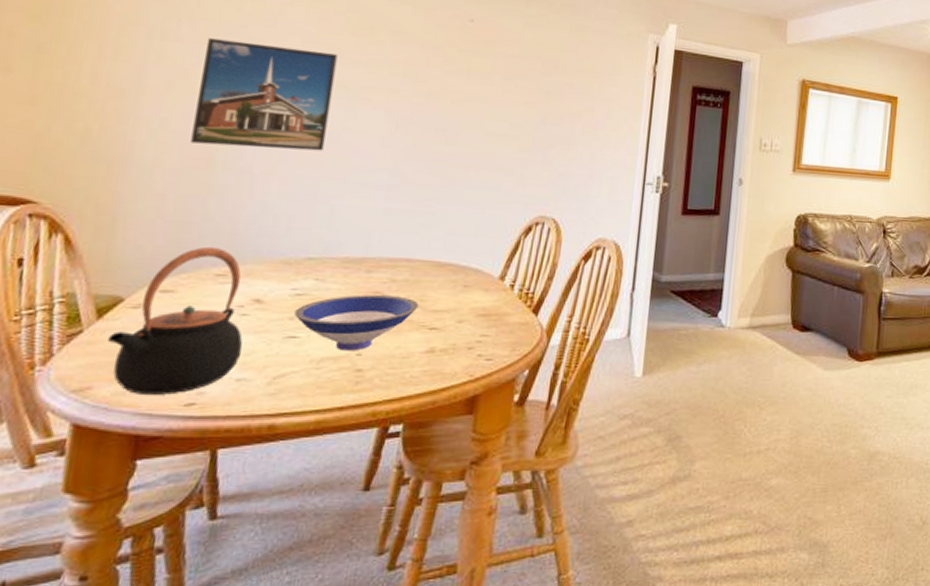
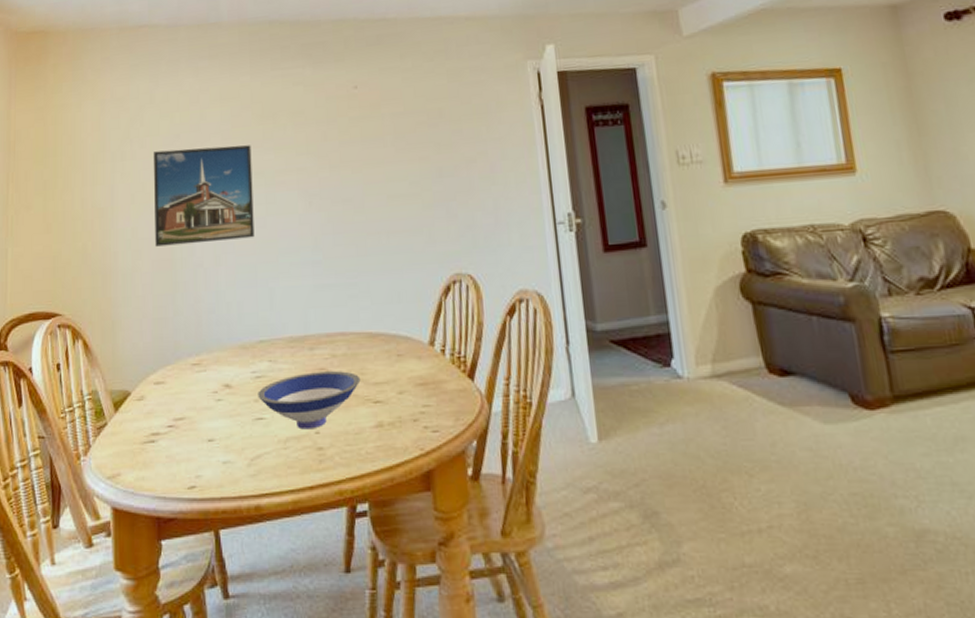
teapot: present [108,246,243,395] -> none [125,338,223,479]

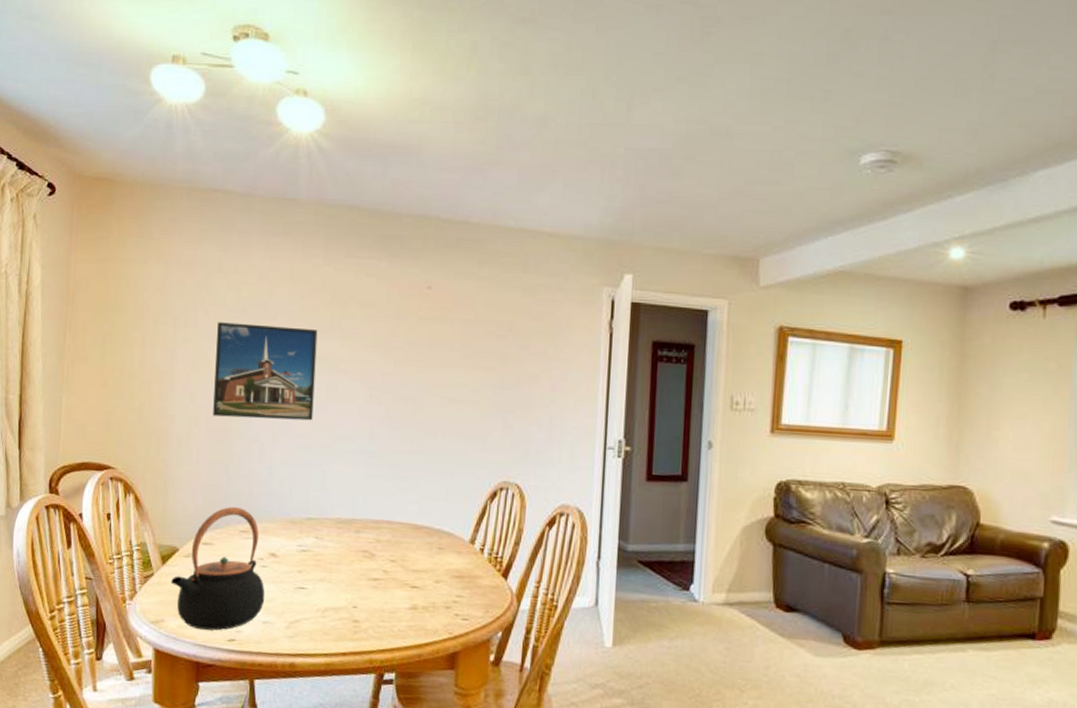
teapot: none [125,338,223,479] -> present [171,506,265,631]
bowl: present [258,371,361,430] -> none [301,552,401,604]

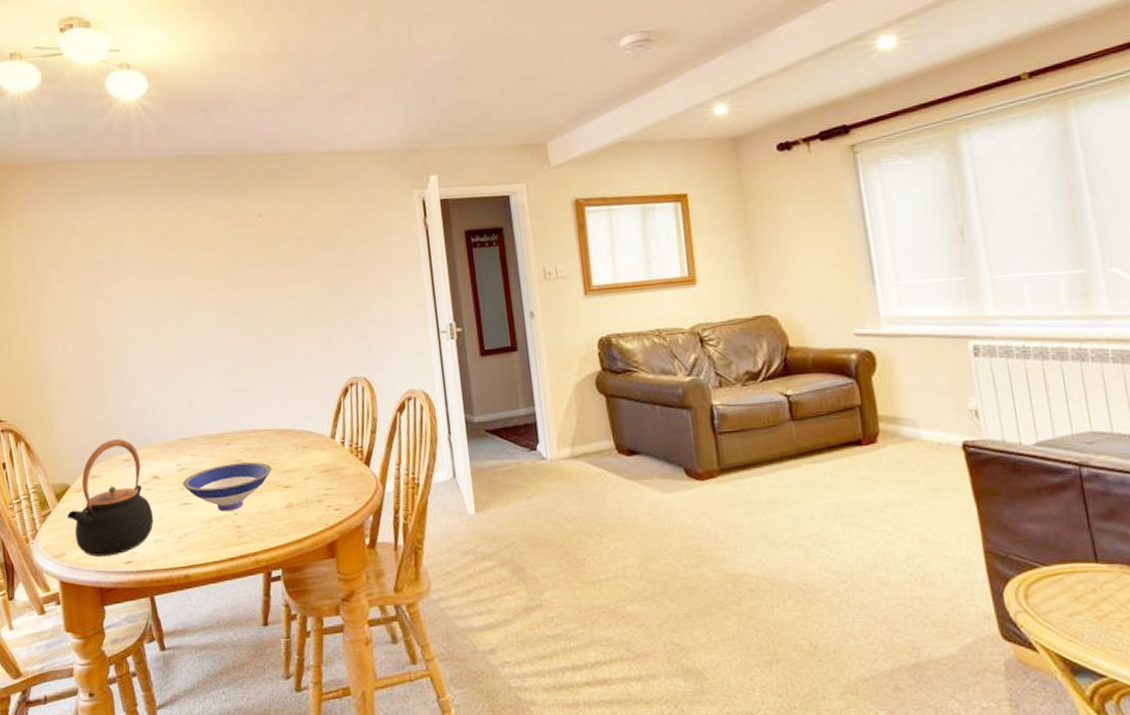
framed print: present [213,322,318,421] -> none [79,269,174,360]
bowl: none [301,552,401,604] -> present [182,462,272,512]

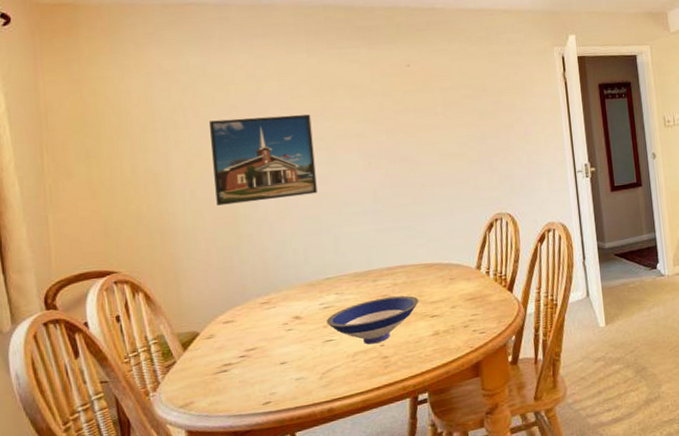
teapot: present [67,438,154,557] -> none [195,282,295,402]
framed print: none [79,269,174,360] -> present [210,114,318,206]

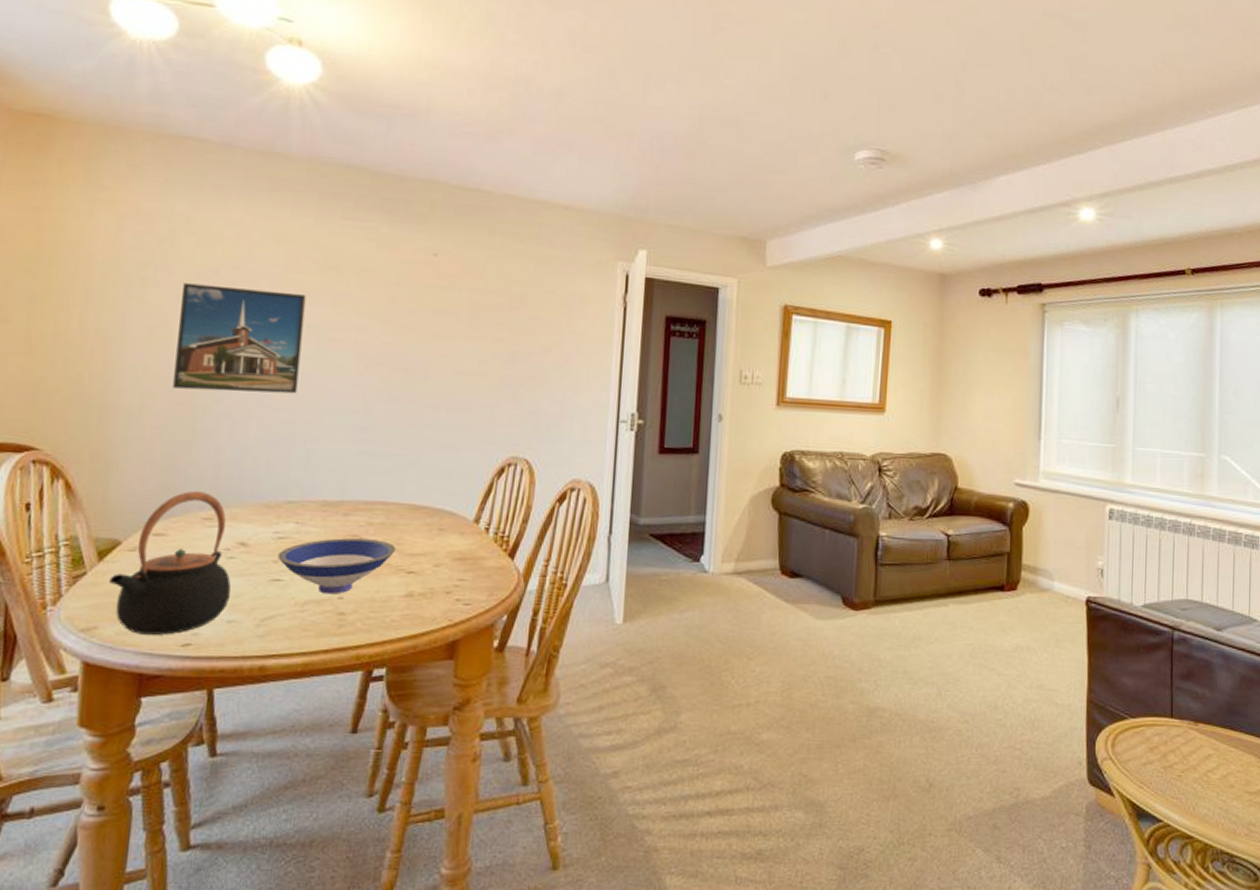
teapot: none [195,282,295,402] -> present [109,490,232,635]

